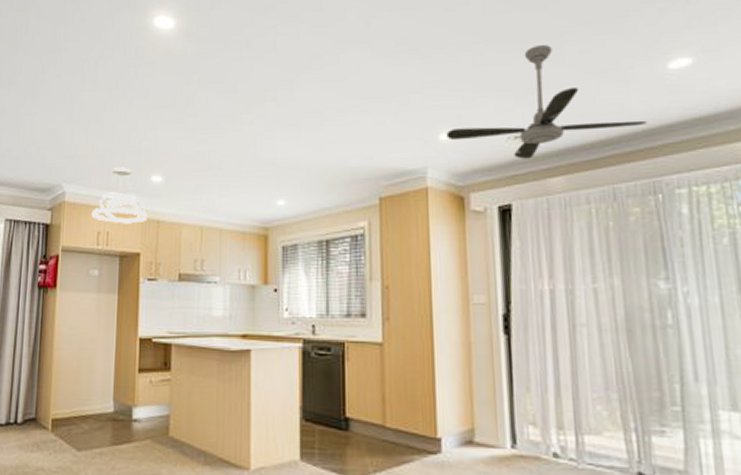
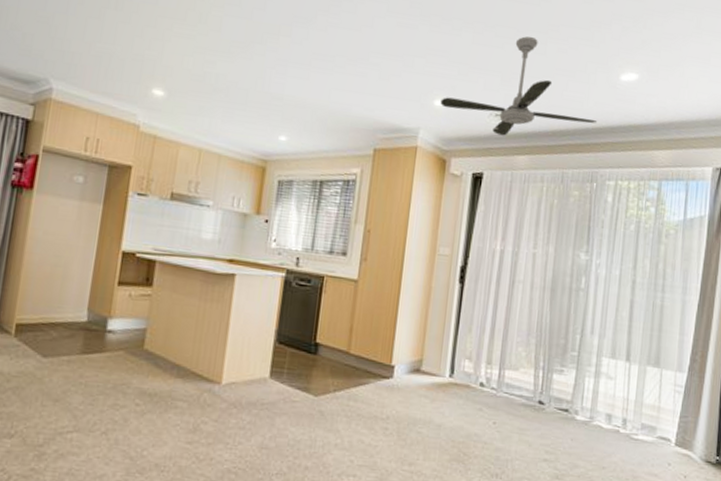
pendant light: present [91,167,147,224] -> none [80,72,144,135]

